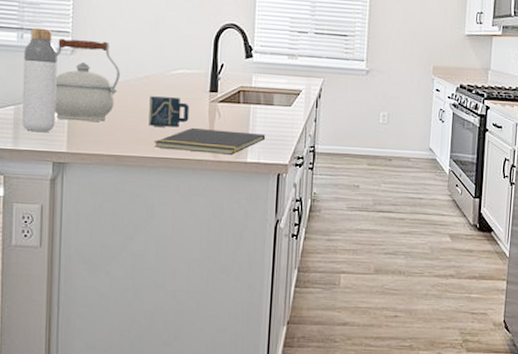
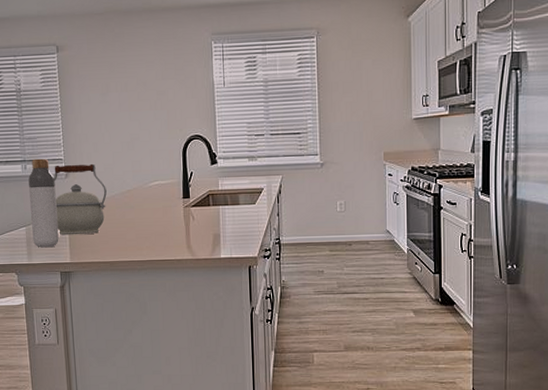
cup: present [149,96,190,127] -> none [133,206,168,233]
notepad: present [153,127,266,155] -> none [140,231,236,253]

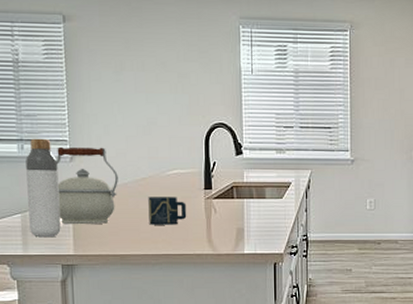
cup: none [133,206,168,233] -> present [148,197,187,225]

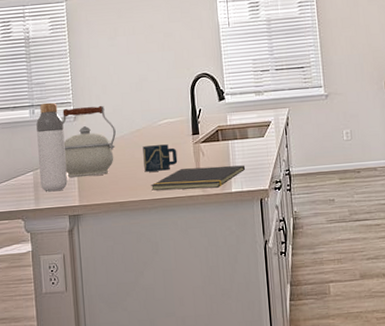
notepad: none [155,224,261,248] -> present [150,165,246,191]

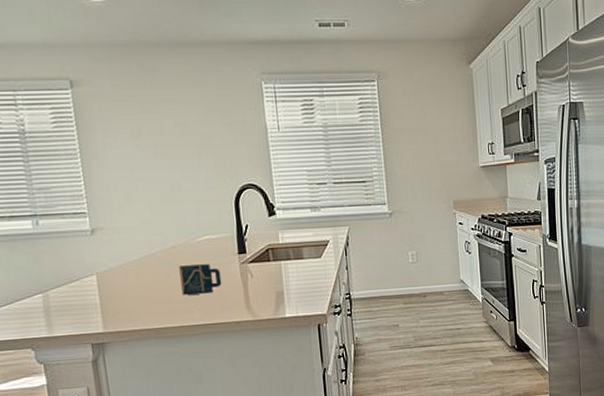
bottle: present [36,102,68,192] -> none [42,212,88,318]
kettle: present [62,105,116,178] -> none [75,217,146,302]
notepad: present [150,165,246,191] -> none [190,288,301,316]

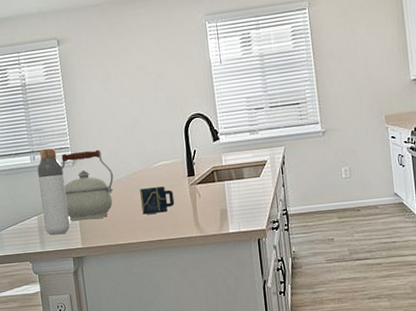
bottle: none [42,212,88,318] -> present [37,148,70,236]
kettle: none [75,217,146,302] -> present [61,149,114,222]

